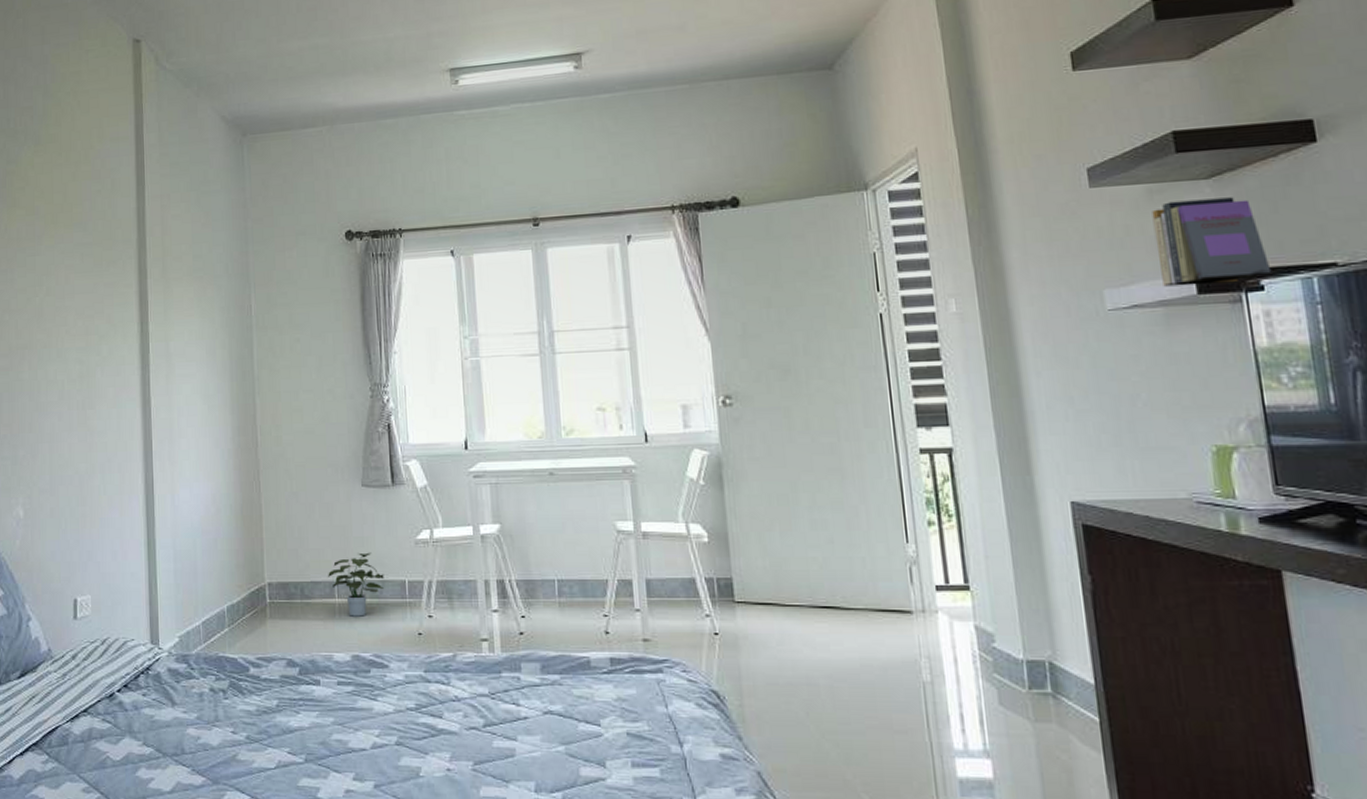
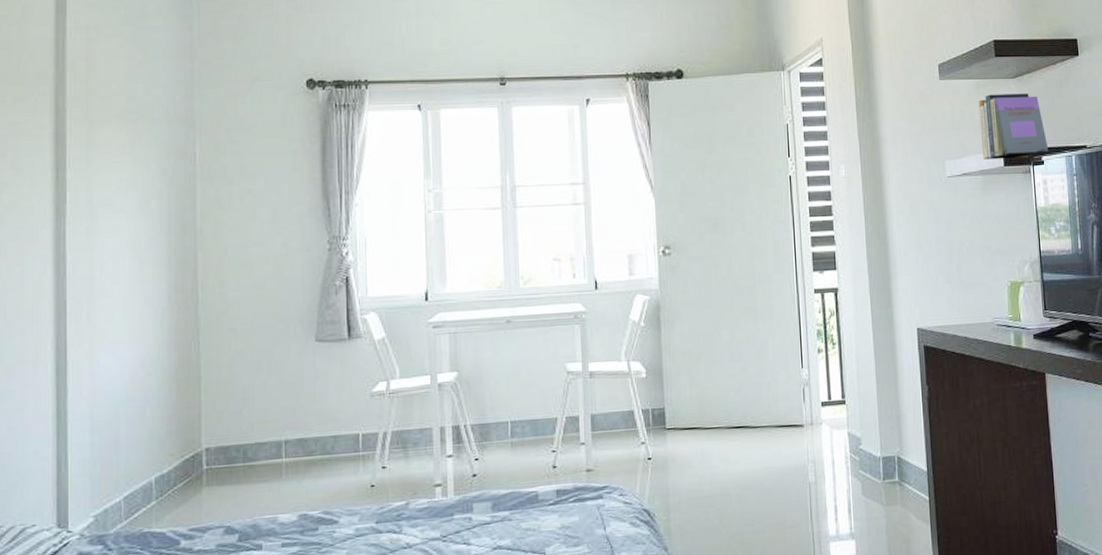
potted plant: present [328,552,385,617] -> none [275,408,337,476]

